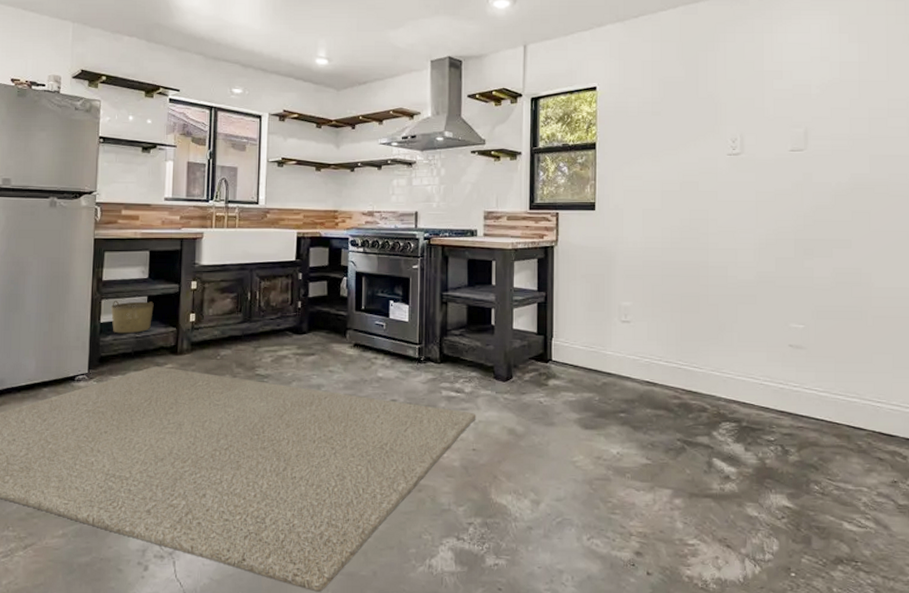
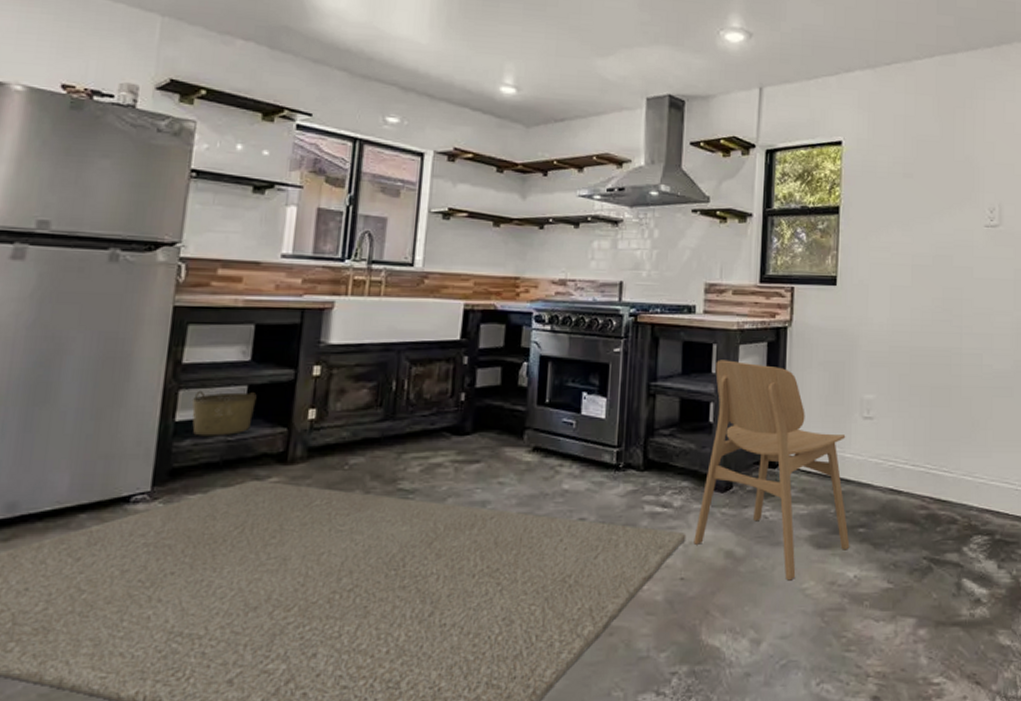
dining chair: none [482,274,613,454] -> present [693,360,850,581]

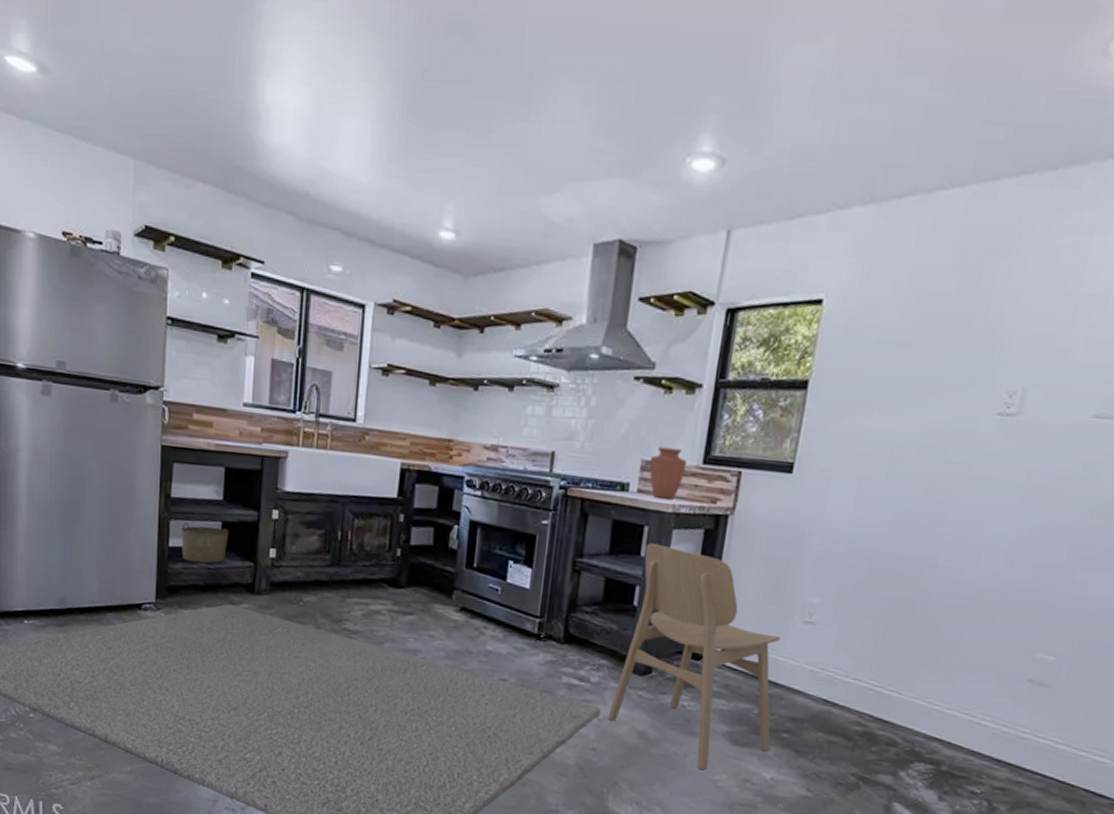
vase: none [712,270,746,317] -> present [649,446,687,499]

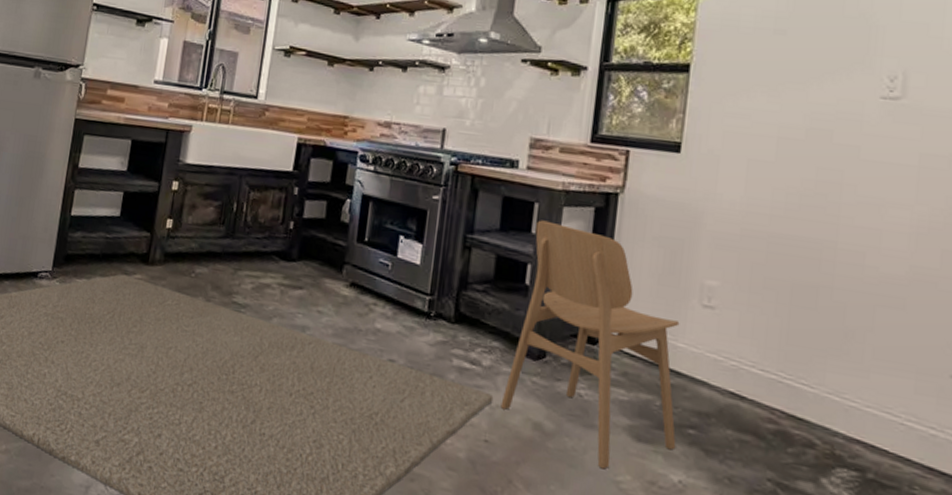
basket: present [180,522,229,564] -> none [82,191,130,233]
vase: present [649,446,687,499] -> none [538,125,575,177]

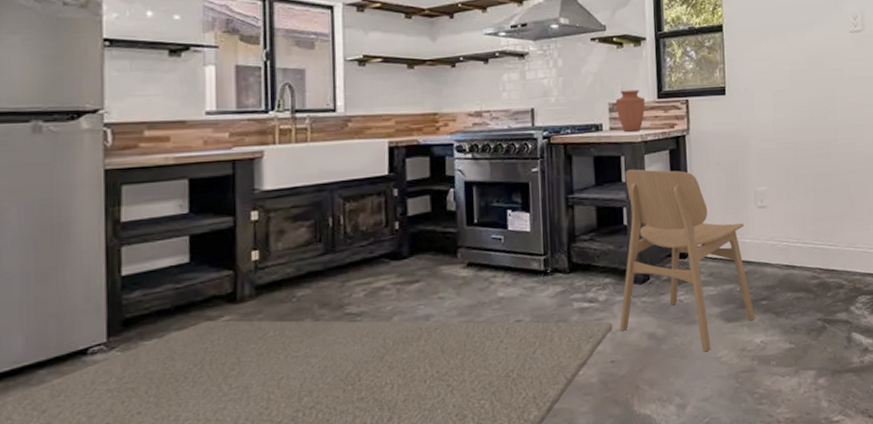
vase: none [538,125,575,177] -> present [615,89,646,132]

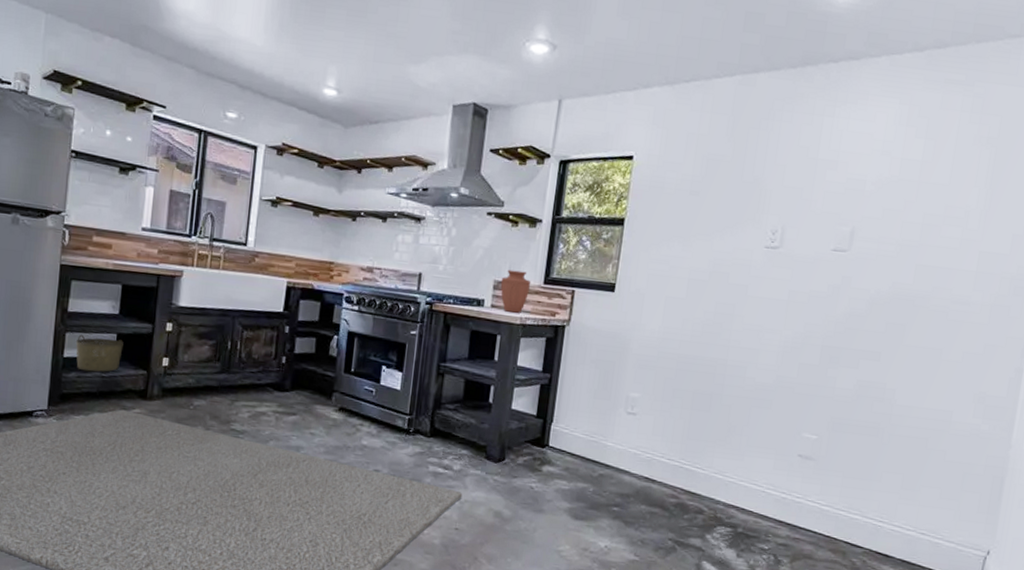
basket: none [135,241,199,287] -> present [75,334,124,372]
dining chair: present [619,169,755,352] -> none [468,349,610,543]

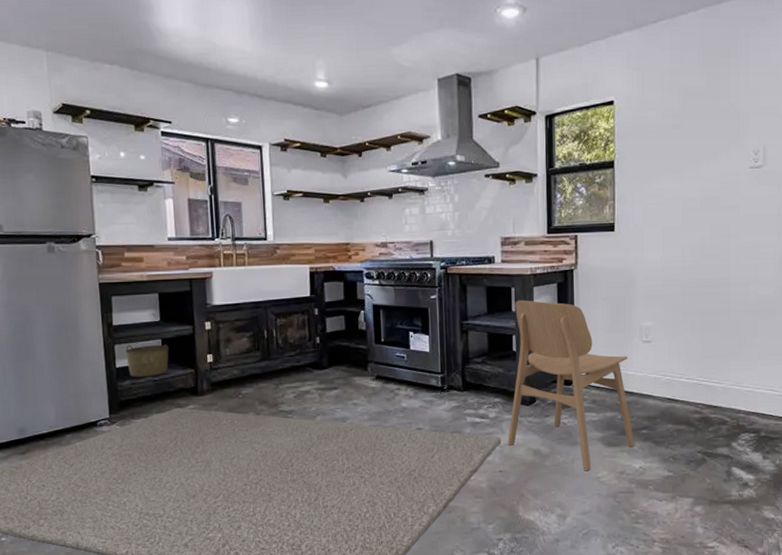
dining chair: none [468,349,610,543] -> present [507,300,635,471]
vase: present [500,269,531,313] -> none [507,225,536,265]

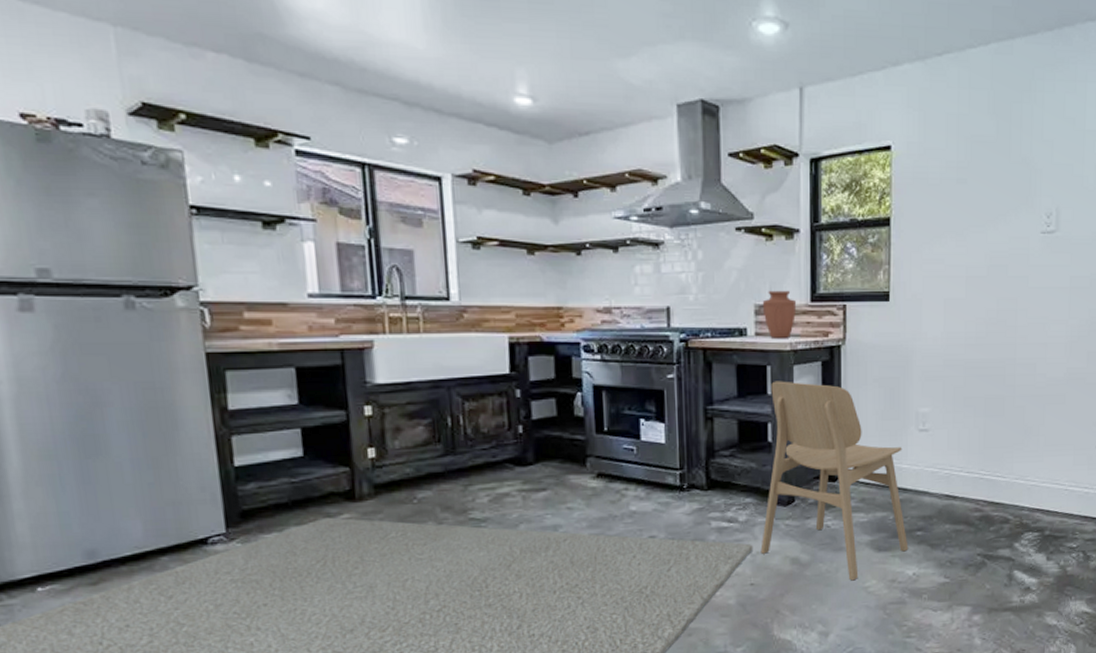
basket: present [124,344,169,378] -> none [246,435,313,479]
vase: none [507,225,536,265] -> present [762,290,797,338]

